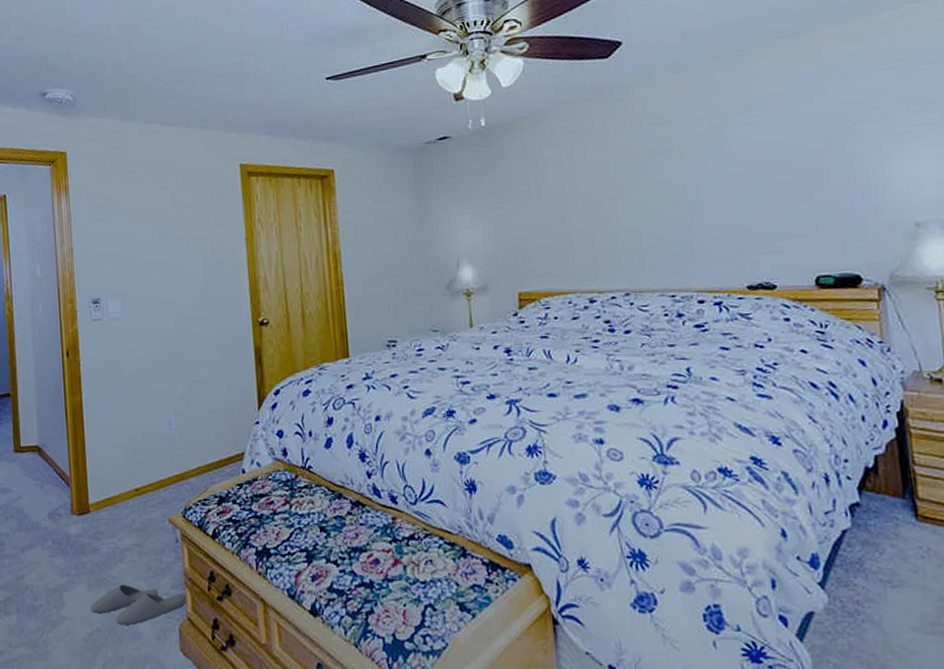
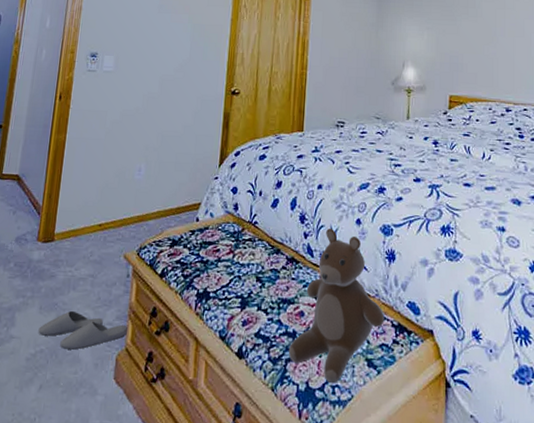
bear: none [367,463,473,634] -> present [288,228,385,384]

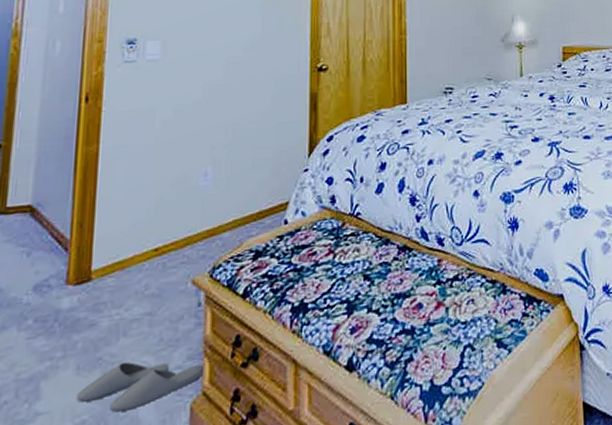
bear: present [288,228,385,384] -> none [407,205,512,376]

